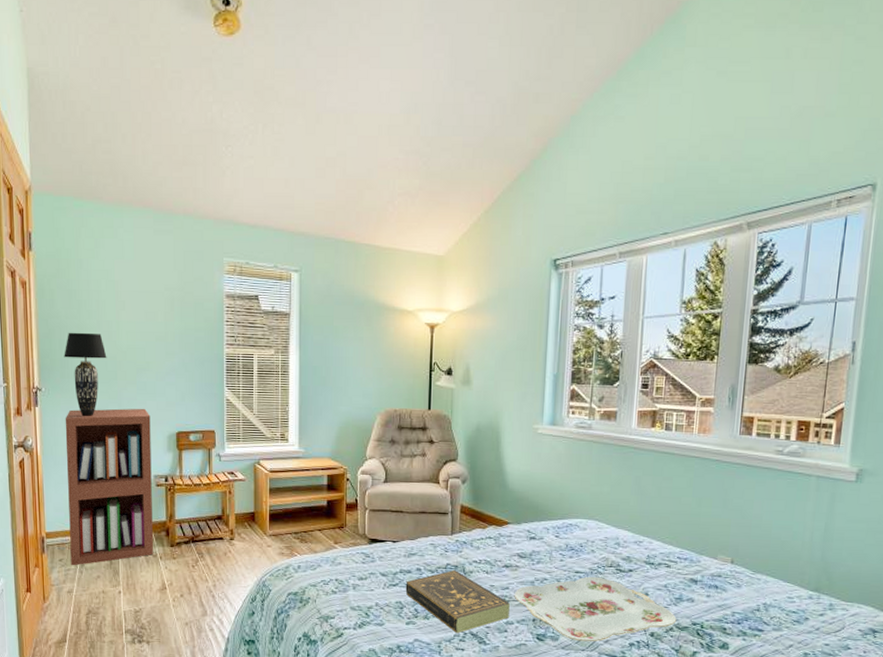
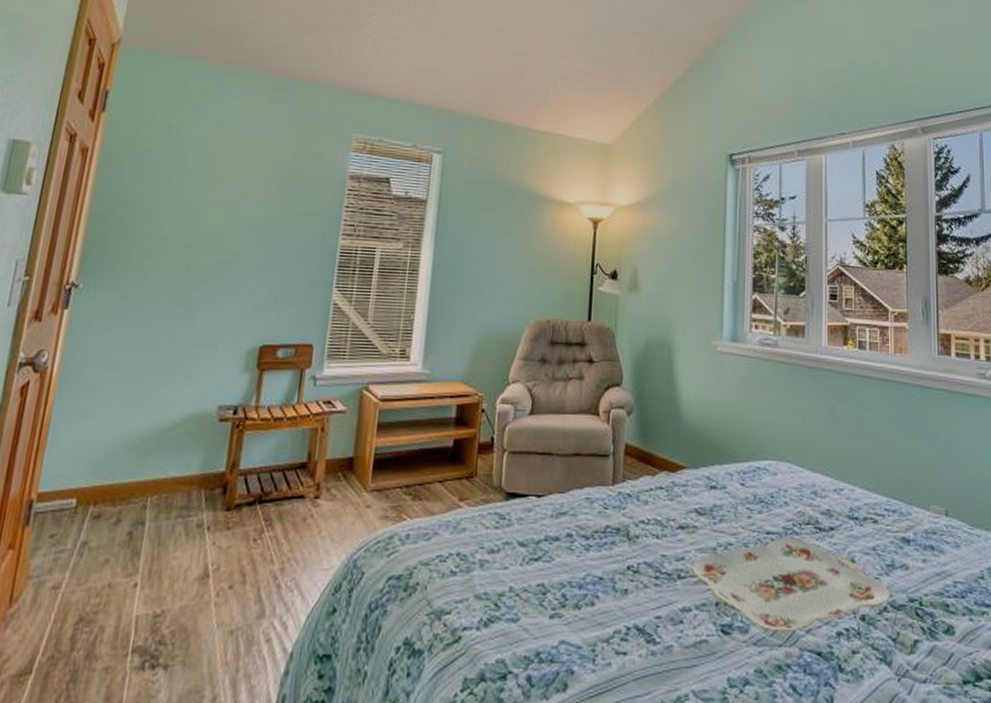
table lamp: present [64,332,107,417] -> none [120,212,181,324]
bookshelf: present [65,408,153,566] -> none [66,313,227,545]
book: present [405,569,510,634] -> none [550,534,686,629]

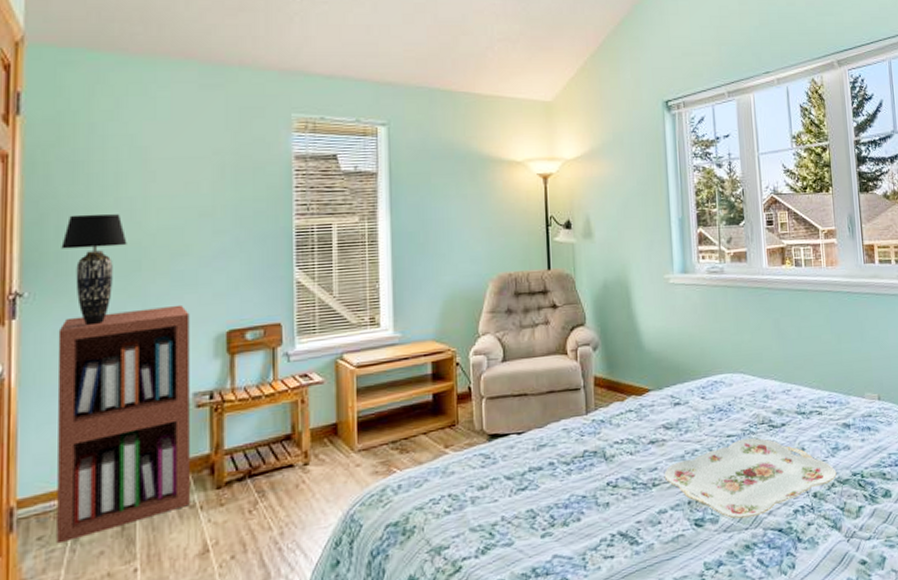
bookshelf: none [66,313,227,545] -> present [57,304,190,544]
table lamp: none [120,212,181,324] -> present [61,213,127,326]

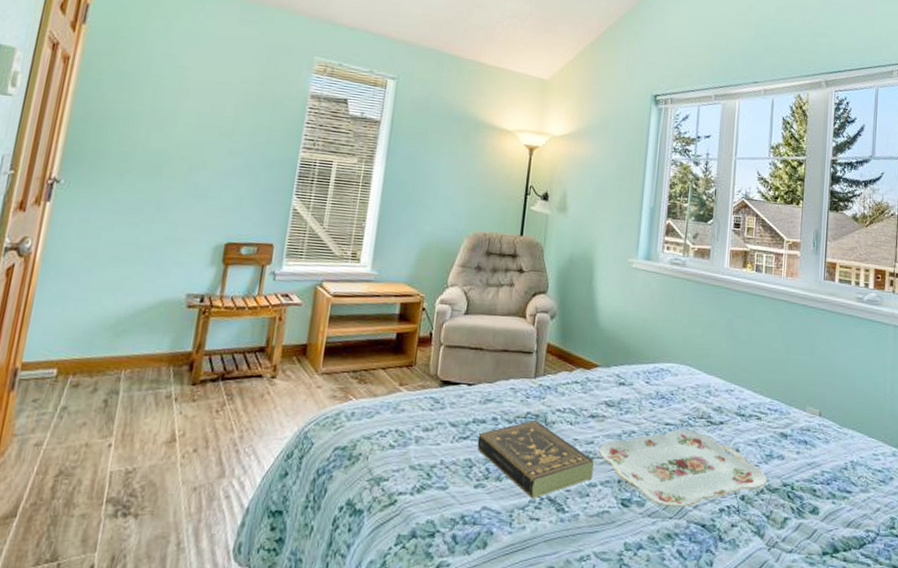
bookshelf: present [57,304,190,544] -> none [48,208,196,409]
table lamp: present [61,213,127,326] -> none [98,117,155,219]
book: none [537,456,661,538] -> present [477,419,594,499]

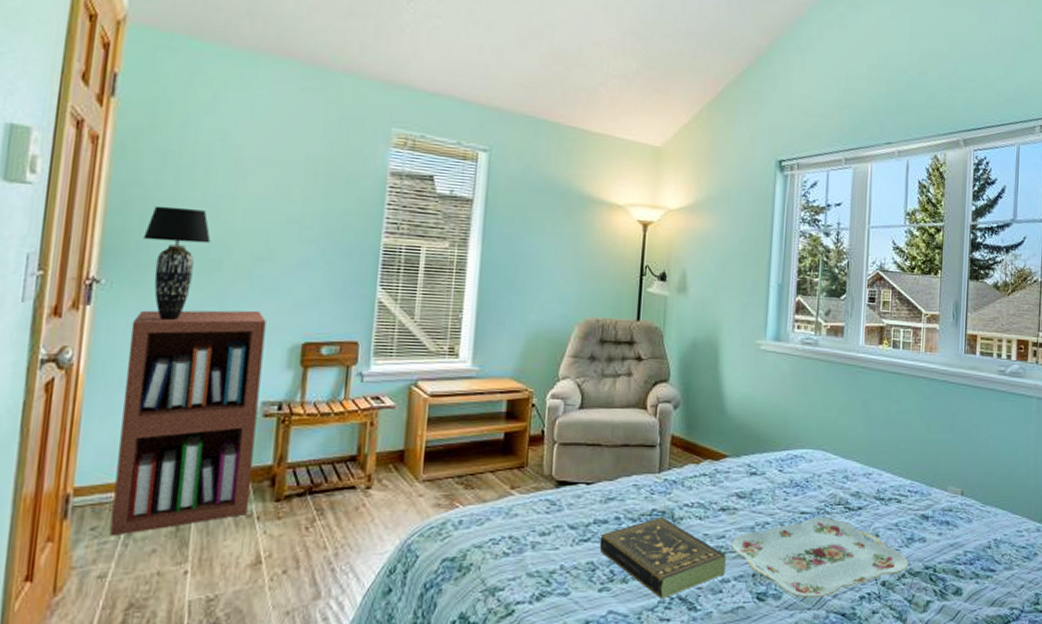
bookshelf: none [48,208,196,409] -> present [109,310,266,537]
table lamp: none [98,117,155,219] -> present [143,205,211,321]

